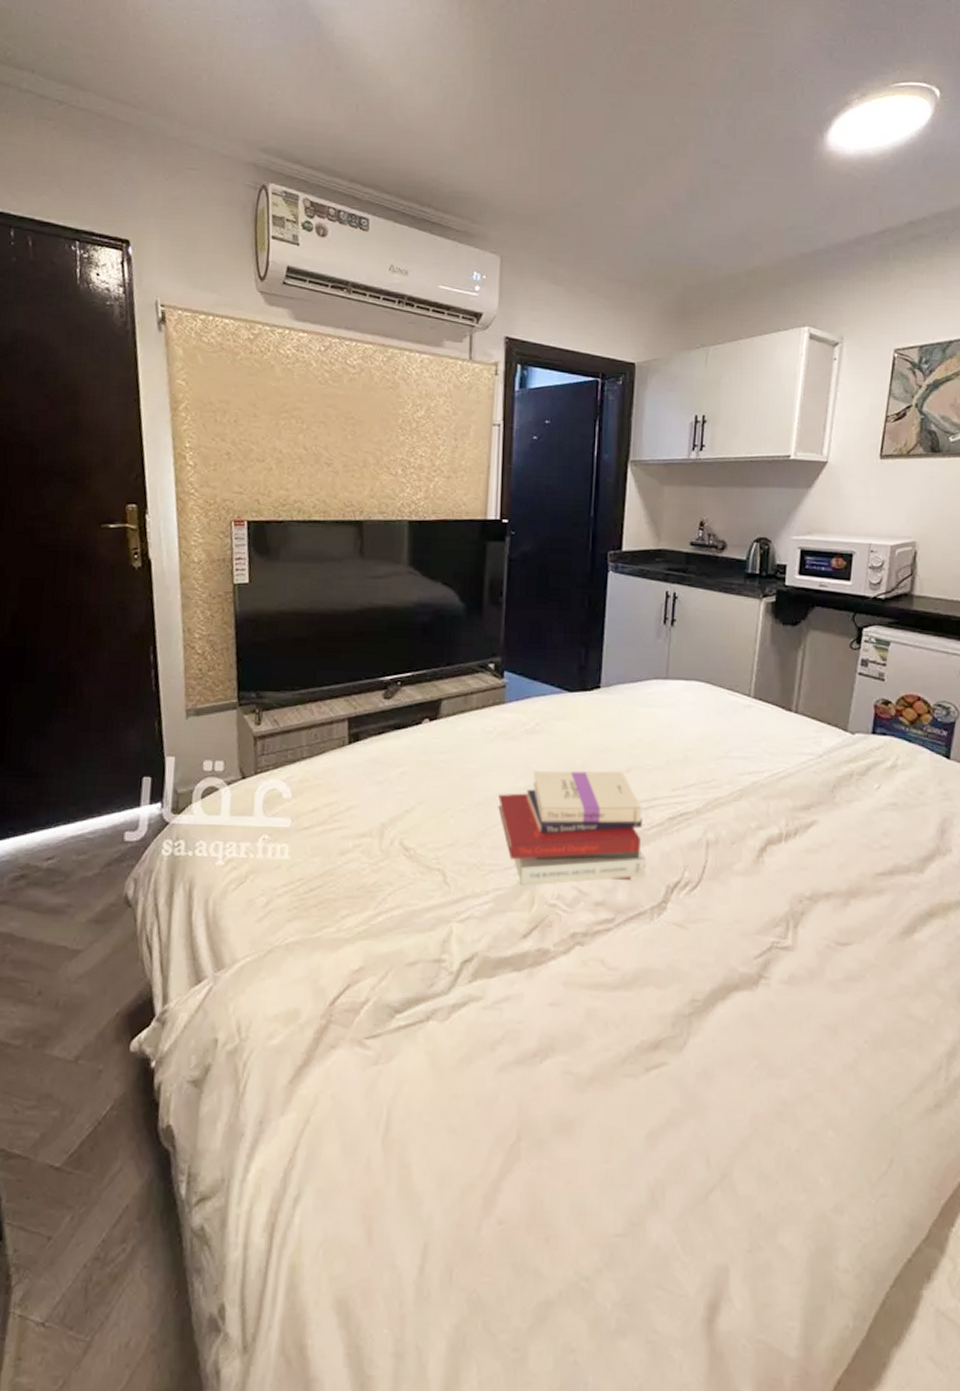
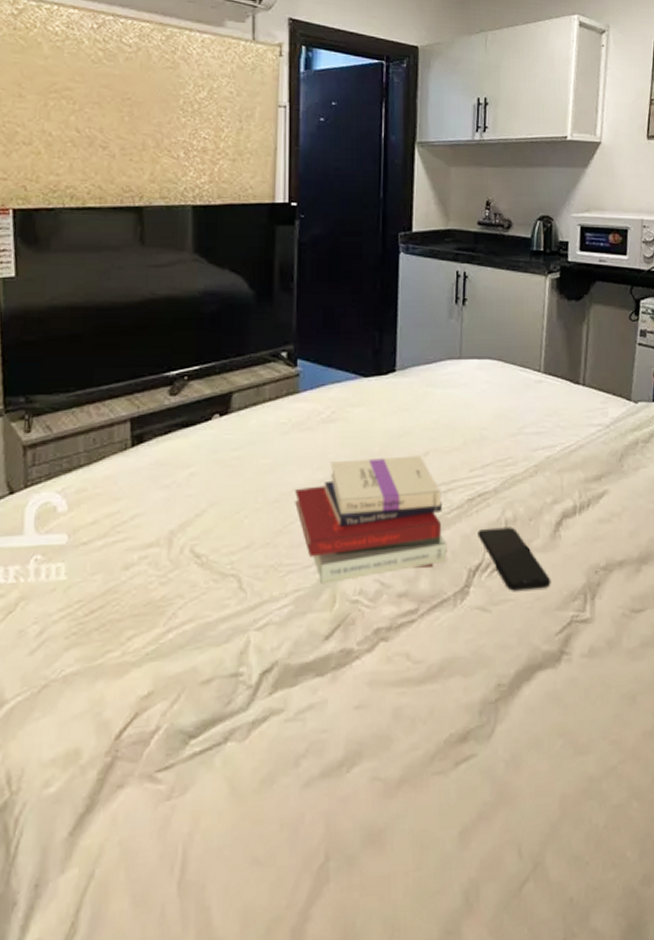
smartphone: none [677,847,752,912] -> present [478,526,551,591]

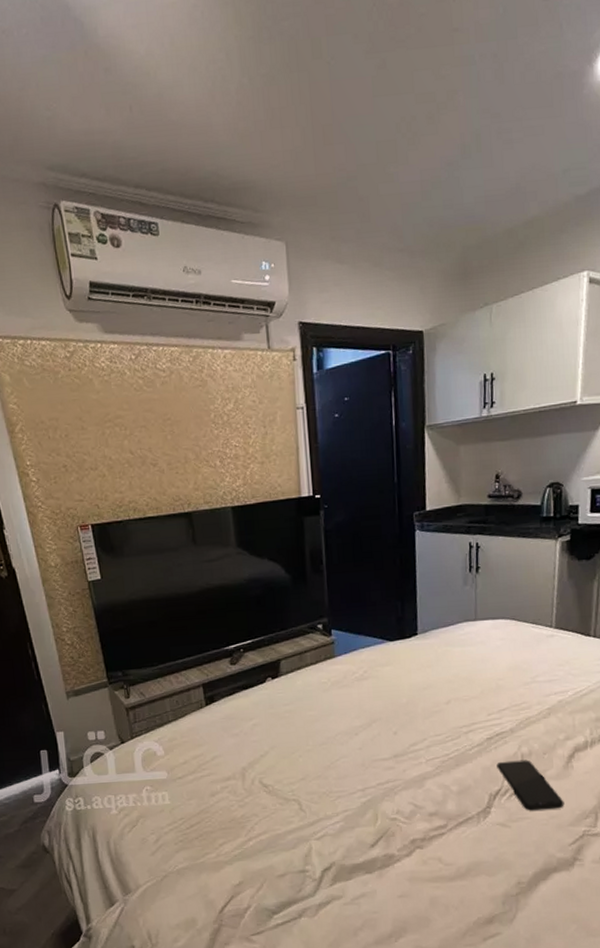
books: present [295,455,447,584] -> none [338,704,470,806]

